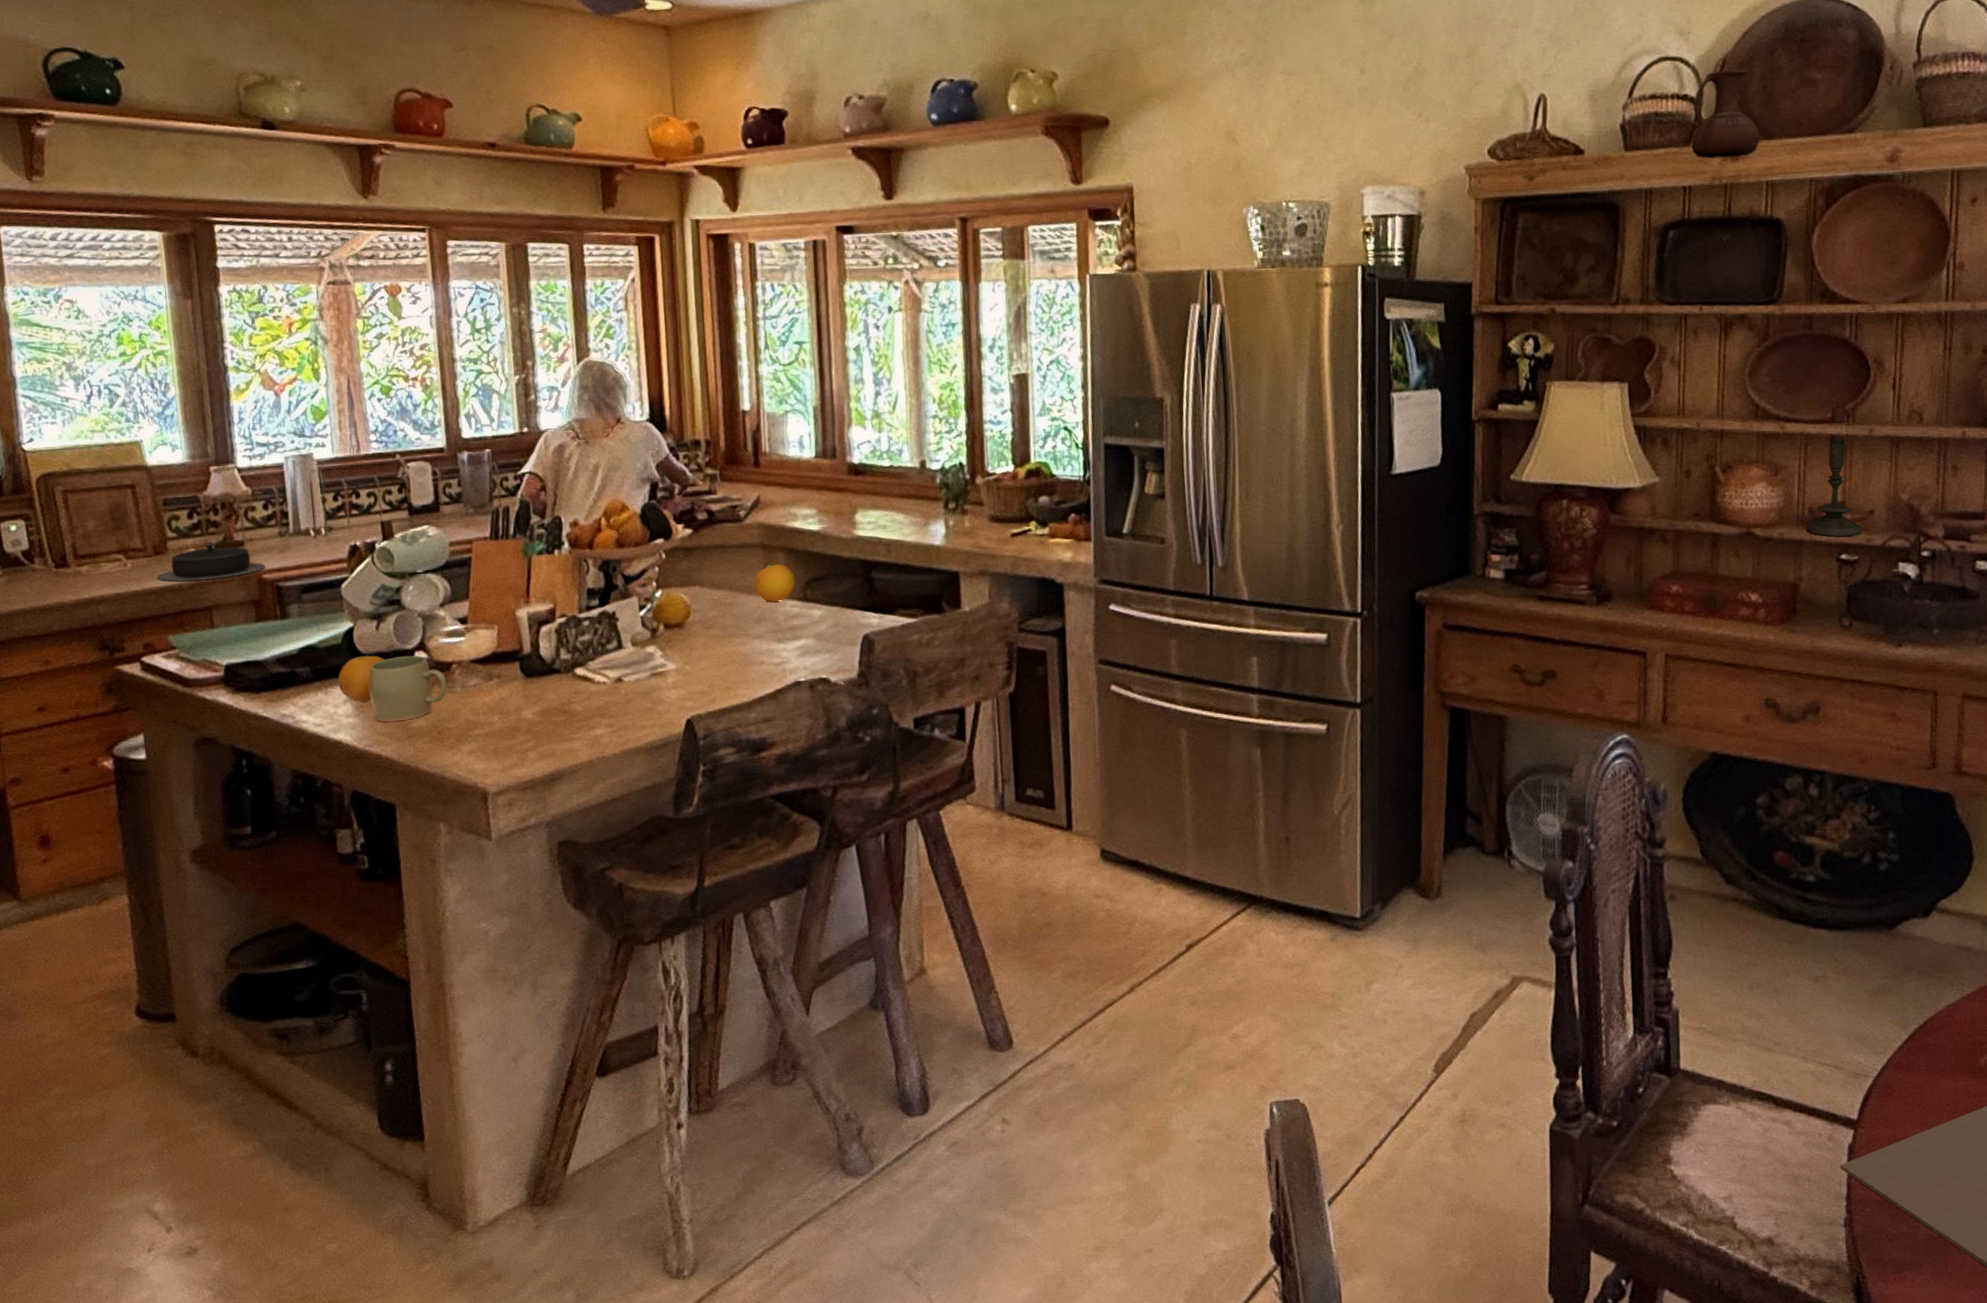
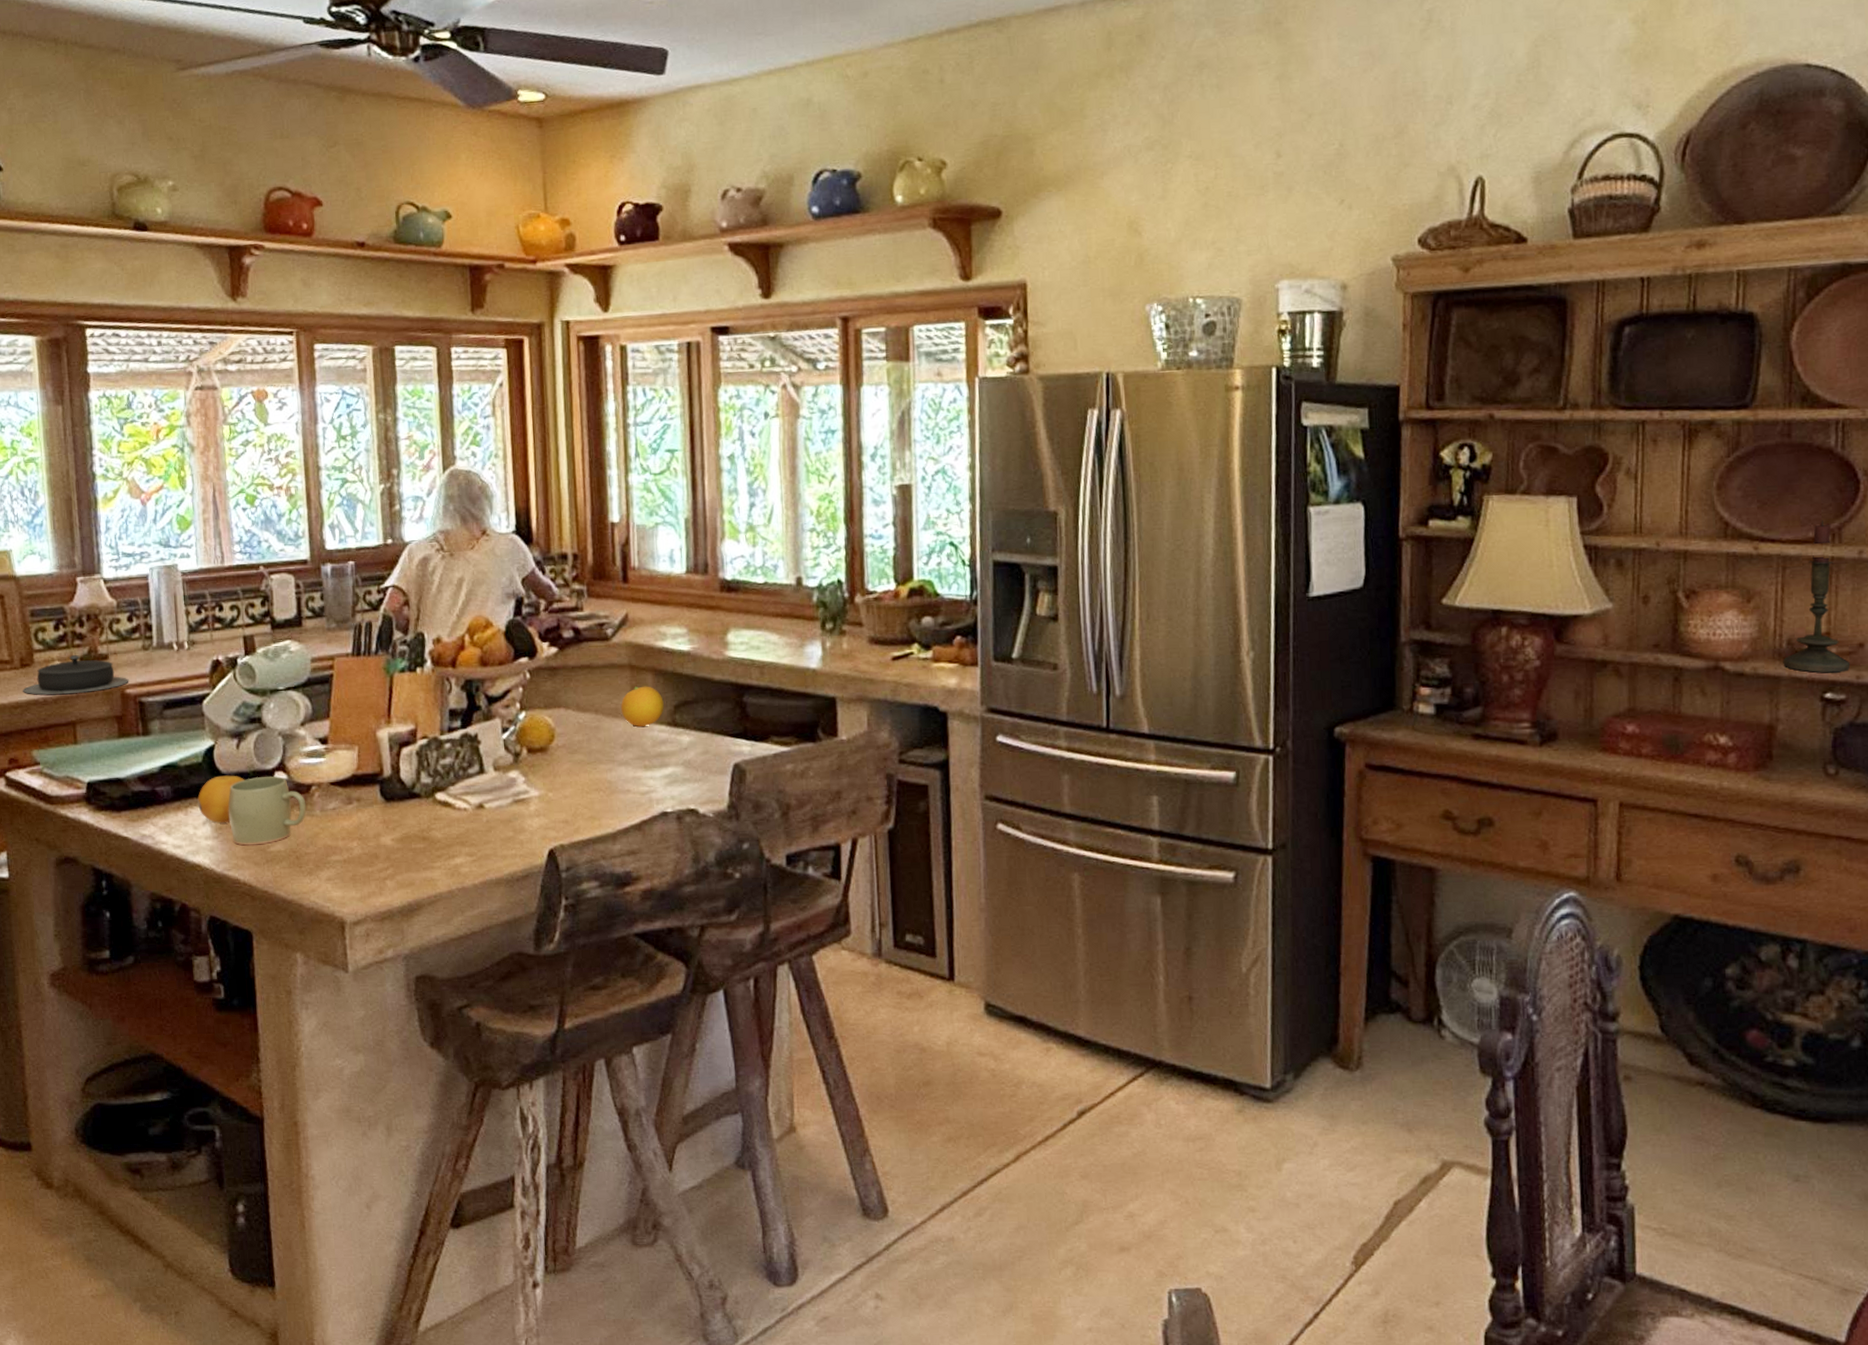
ceramic pitcher: present [1691,69,1760,159] -> none [1650,146,1730,247]

